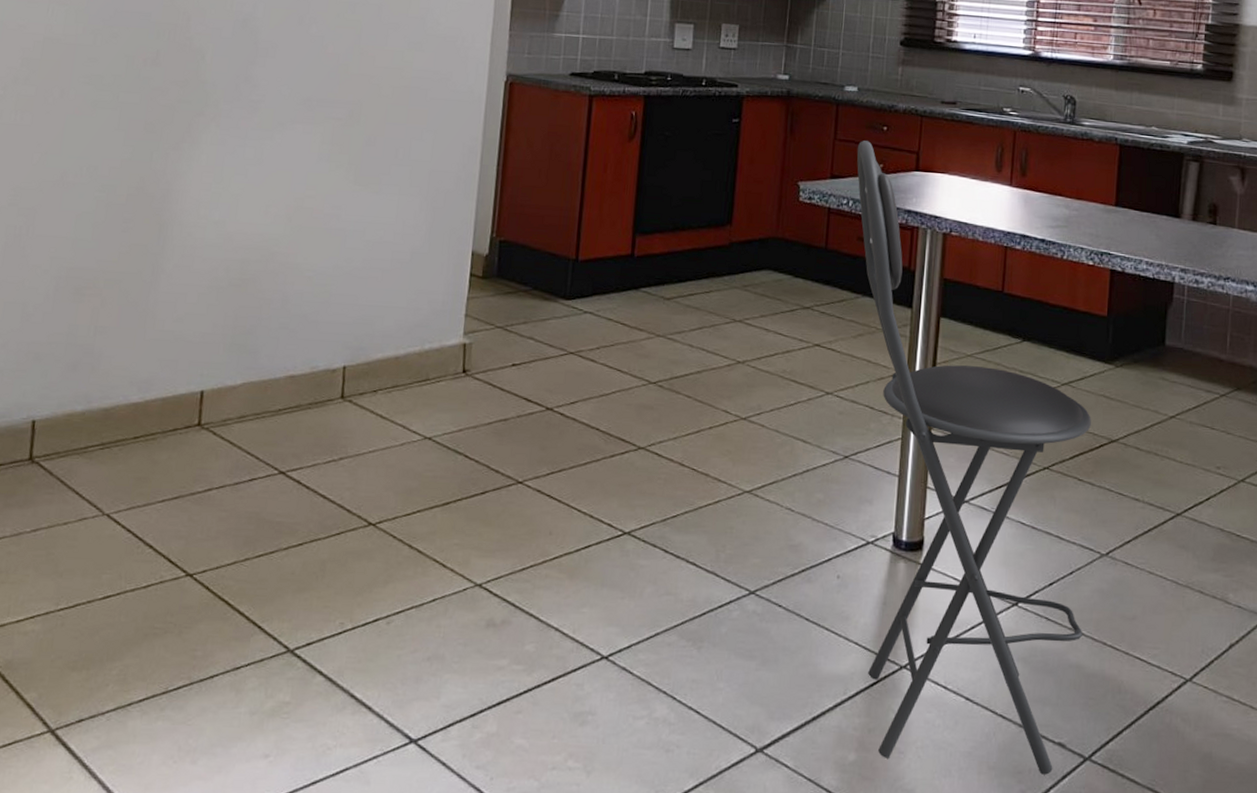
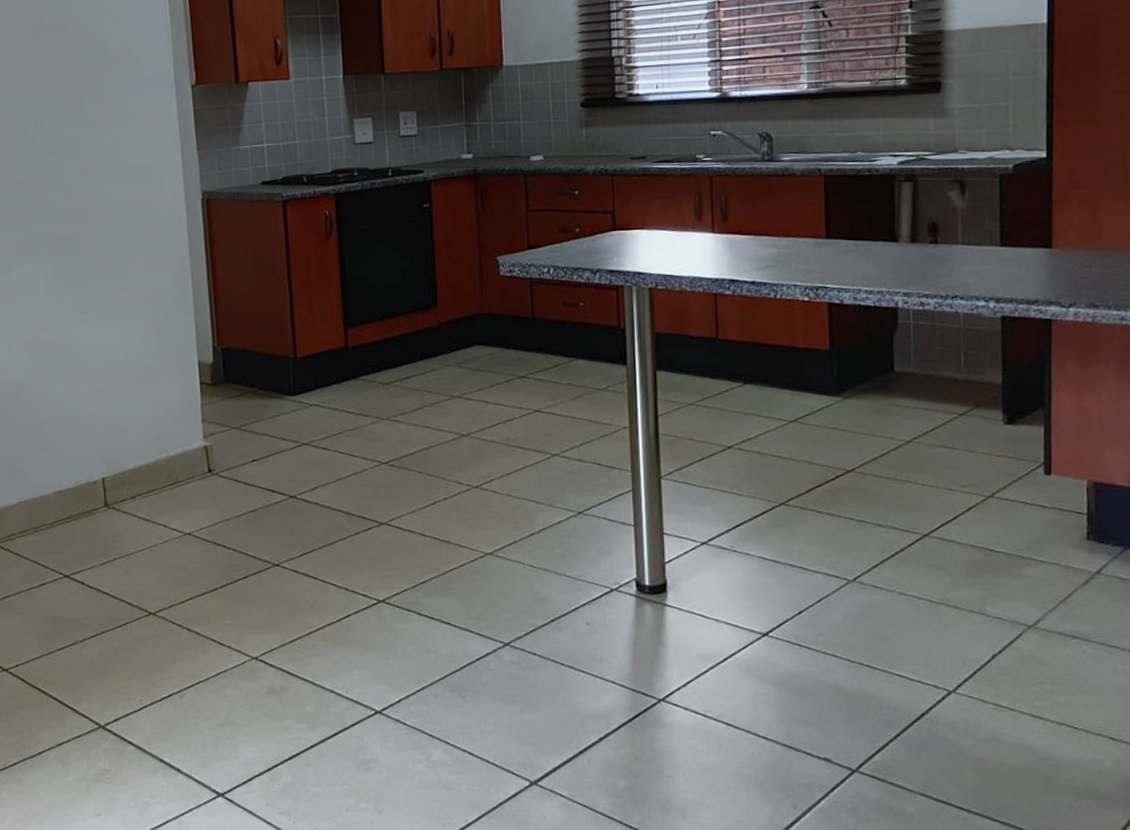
bar stool: present [856,141,1091,775] -> none [550,207,838,788]

